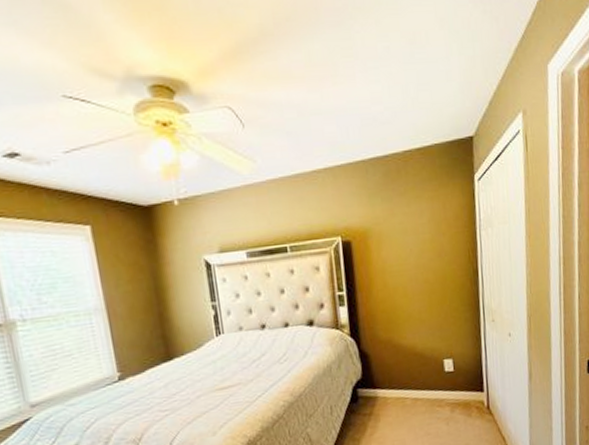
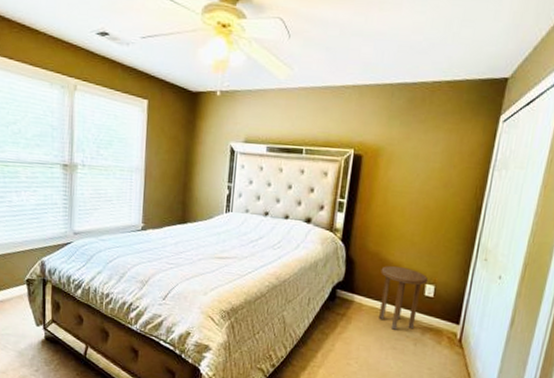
side table: none [397,348,445,415] -> present [379,265,429,330]

